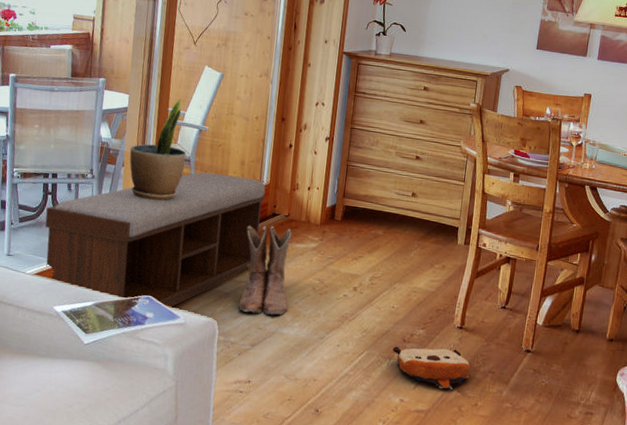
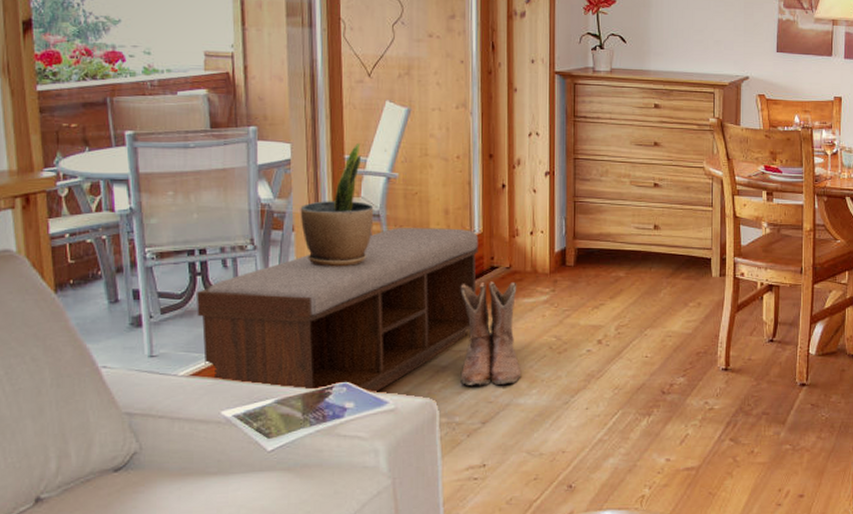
plush toy: present [392,346,472,389] -> none [650,394,743,440]

